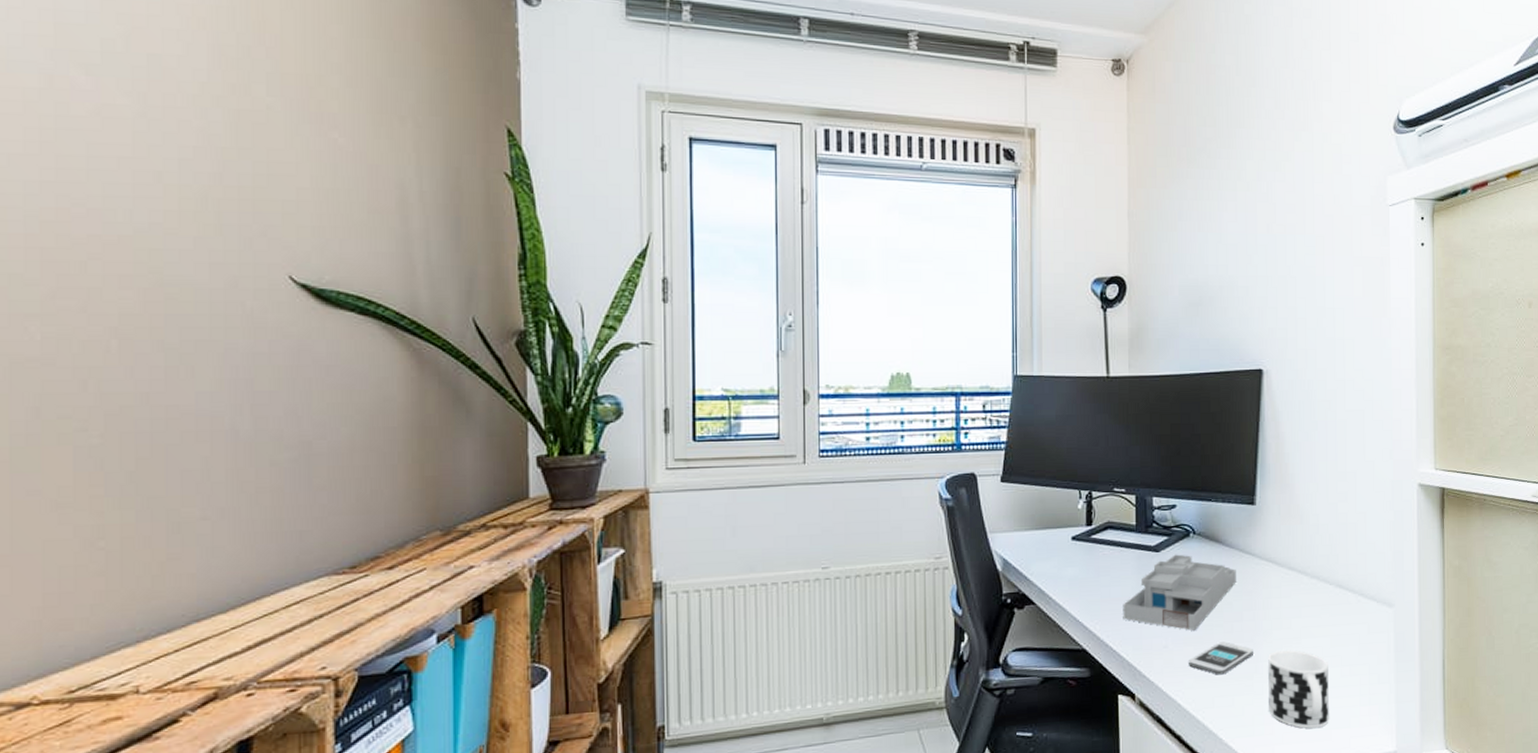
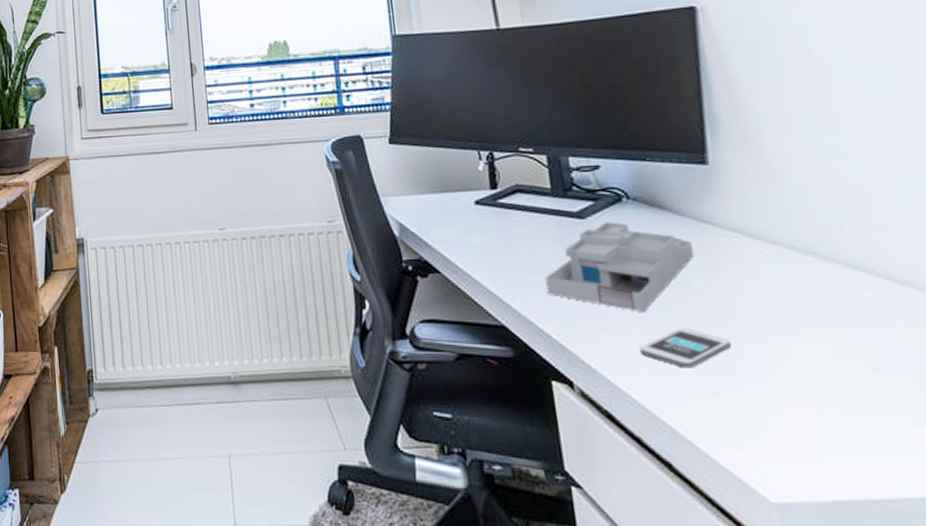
cup: present [1268,650,1329,729] -> none [753,344,863,450]

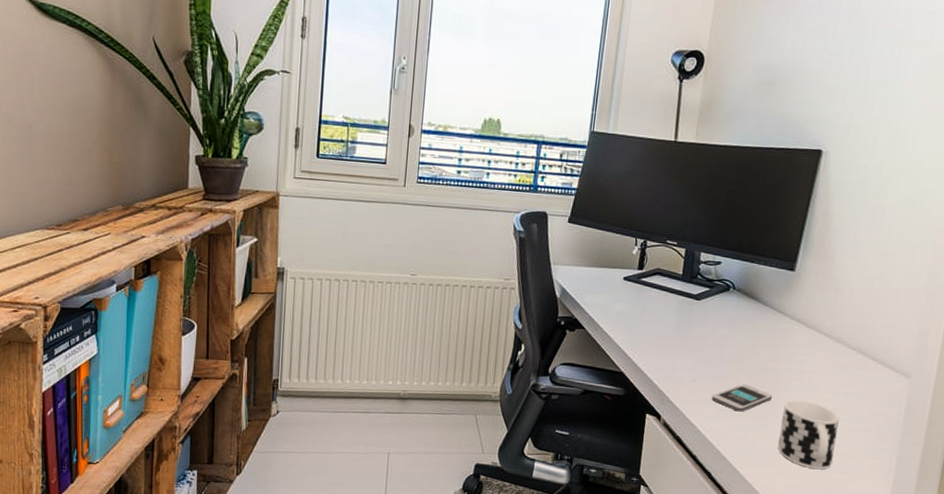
desk organizer: present [545,221,694,313] -> none [659,304,768,372]
cup: none [753,344,863,450] -> present [778,399,840,470]

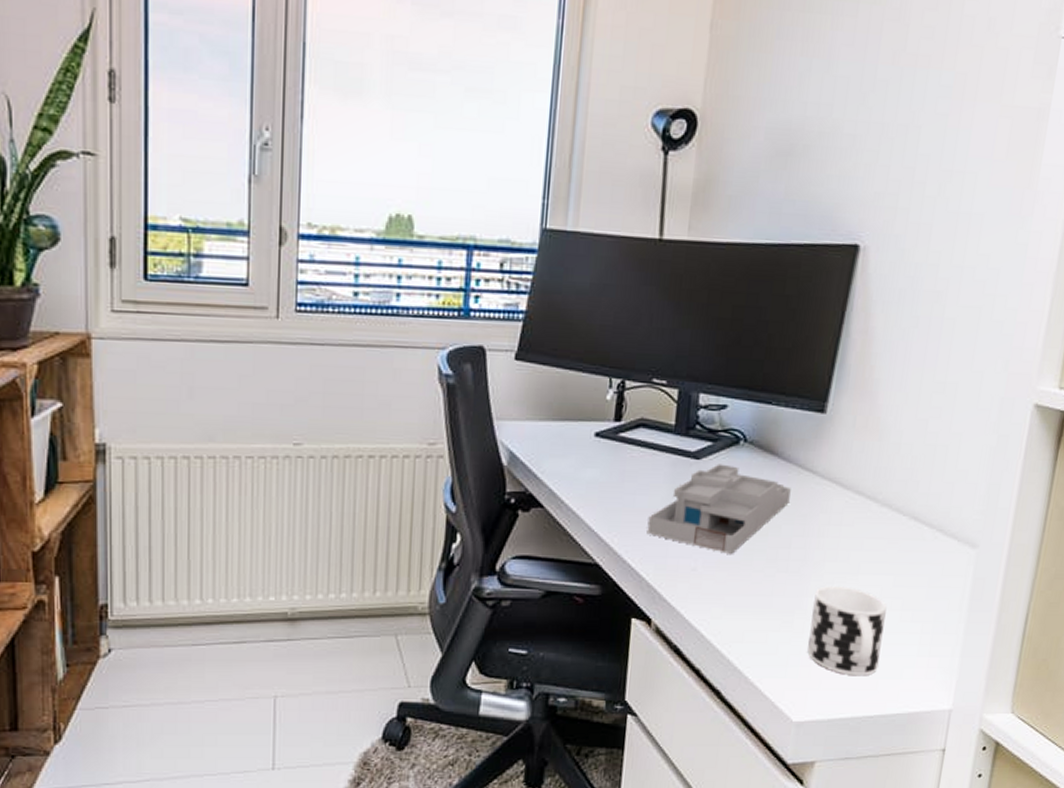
desk organizer: none [659,304,768,372] -> present [647,464,791,555]
smartphone: present [712,384,772,412] -> none [719,570,799,607]

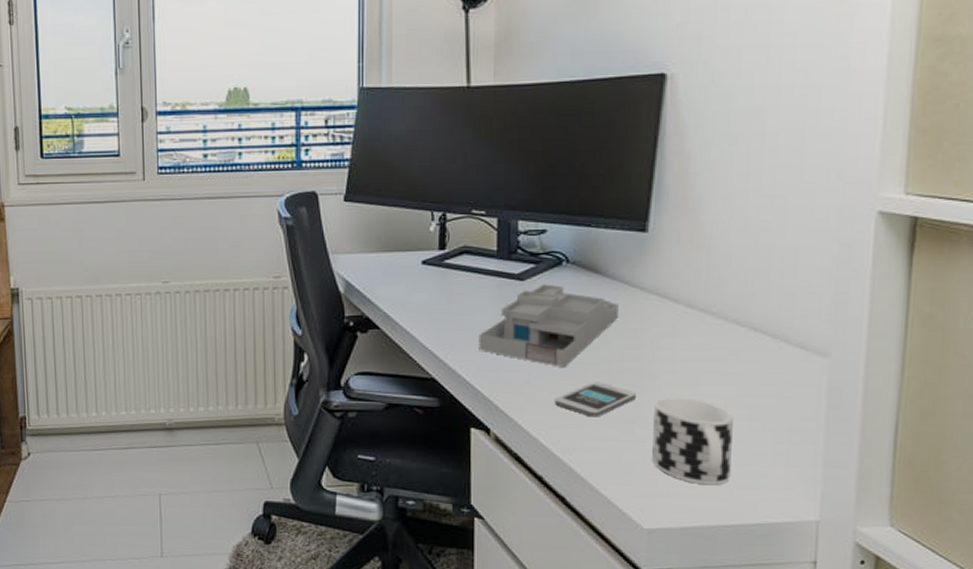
smartphone: none [719,570,799,607] -> present [555,382,636,417]

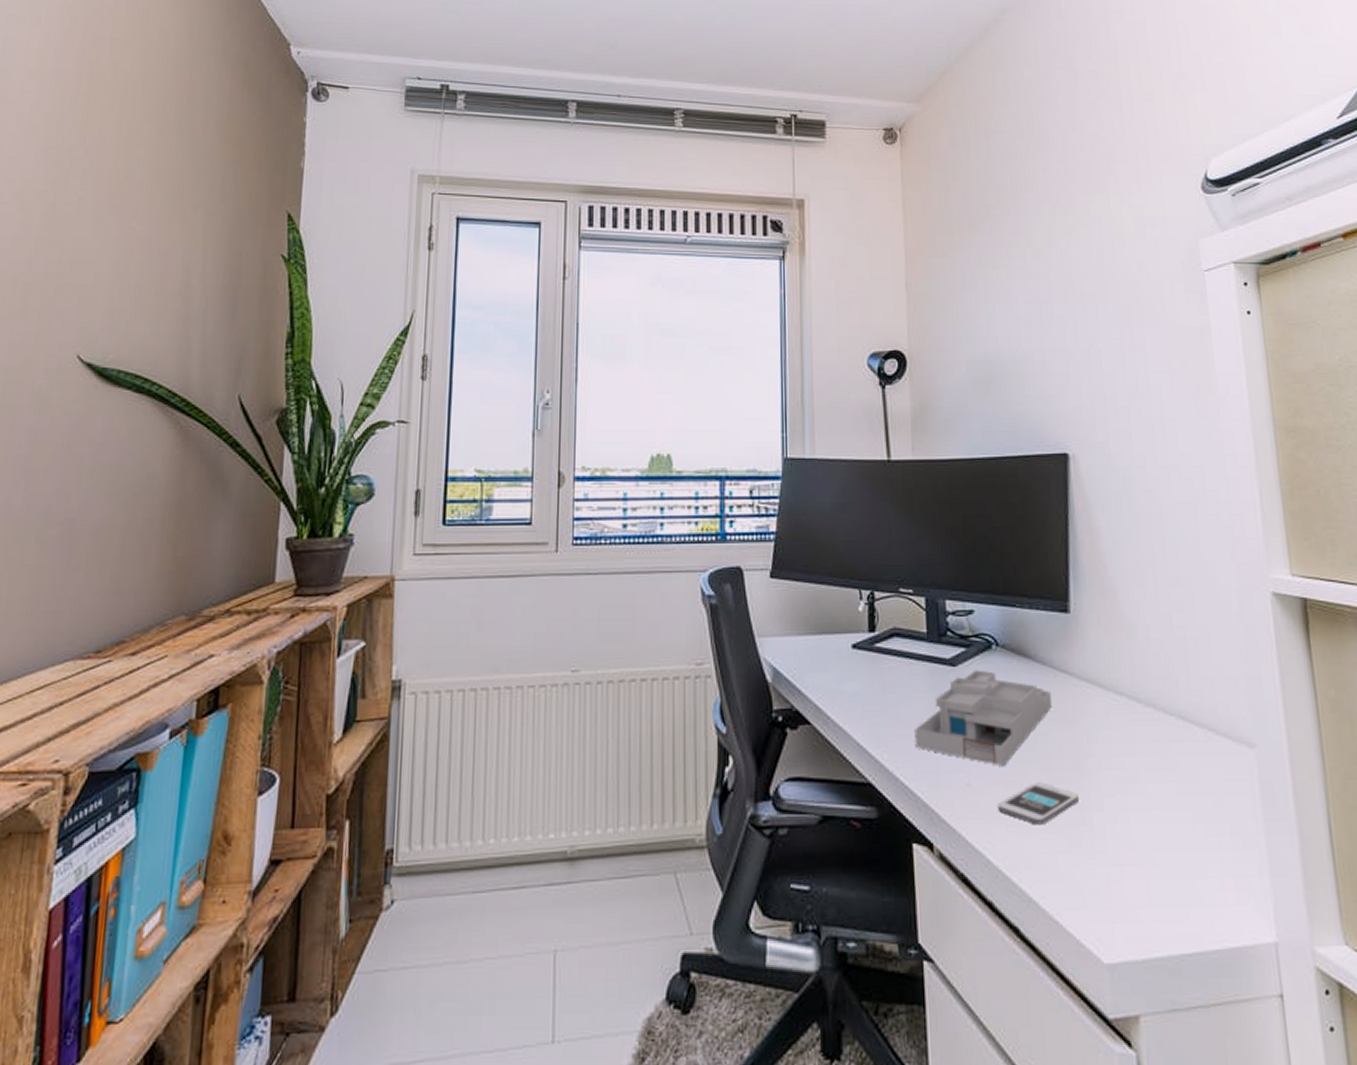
cup: present [652,397,734,486] -> none [1098,797,1183,904]

